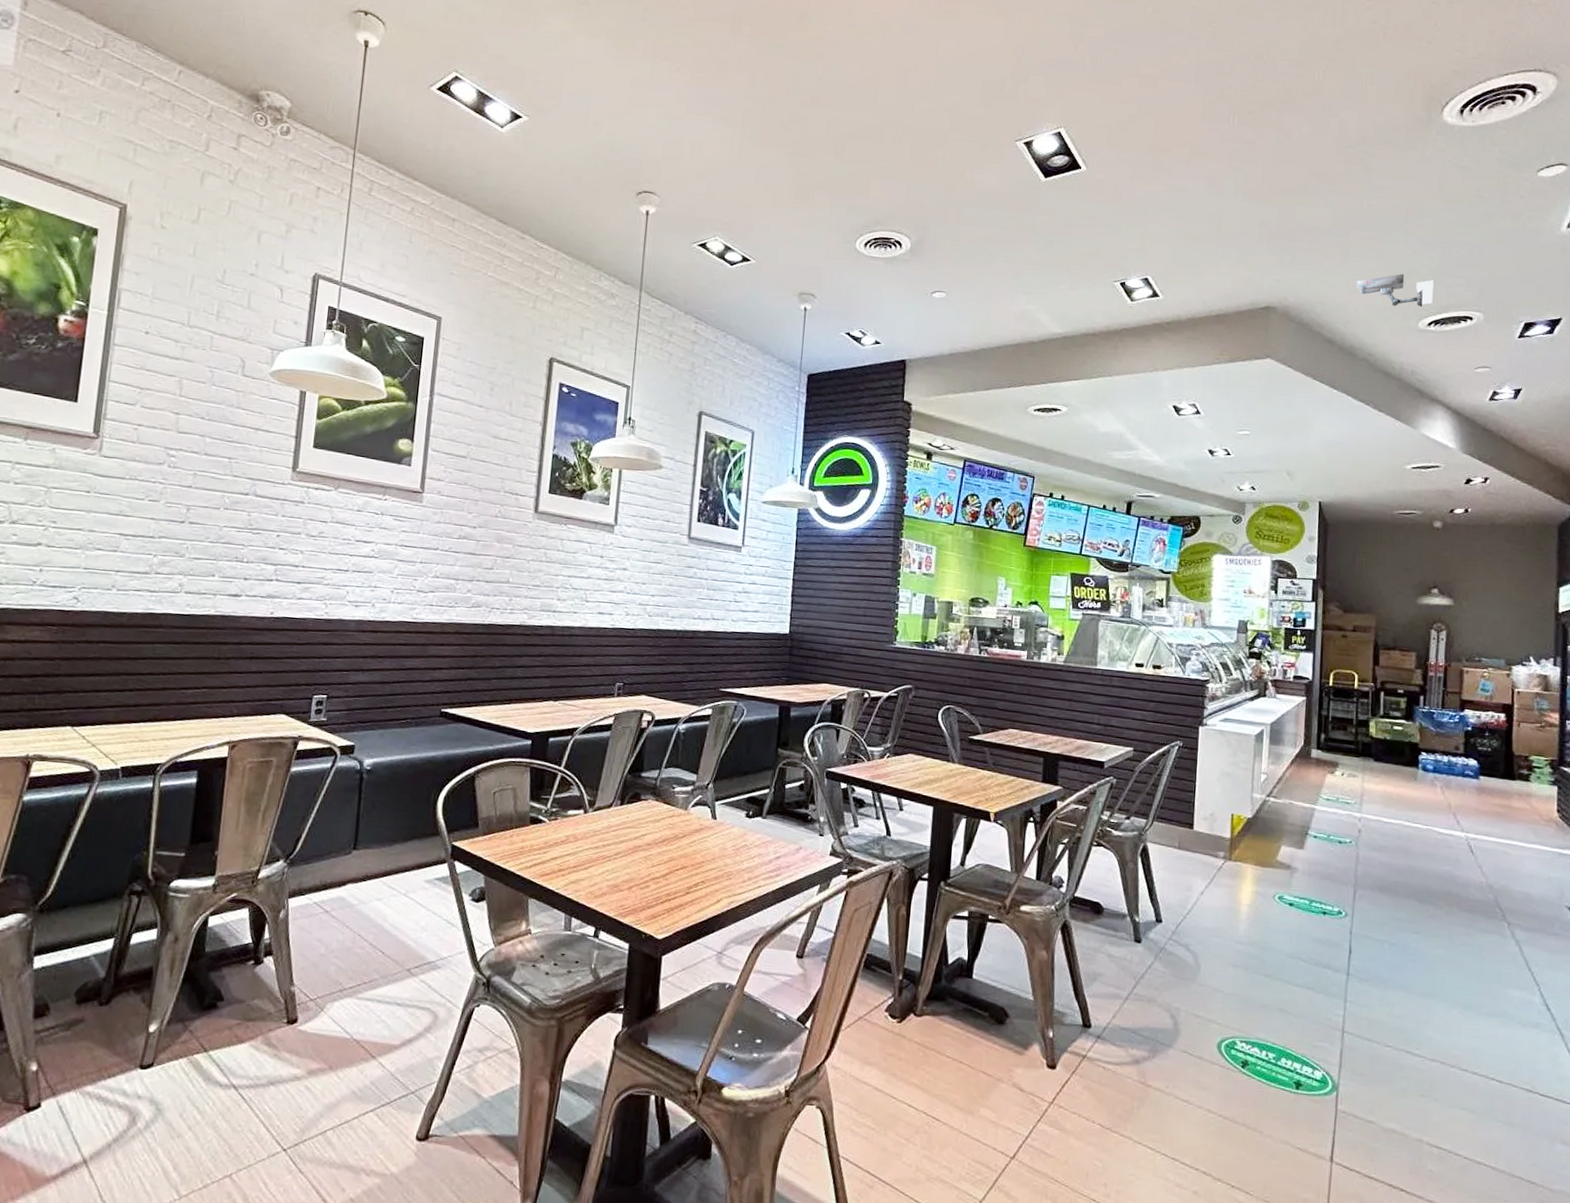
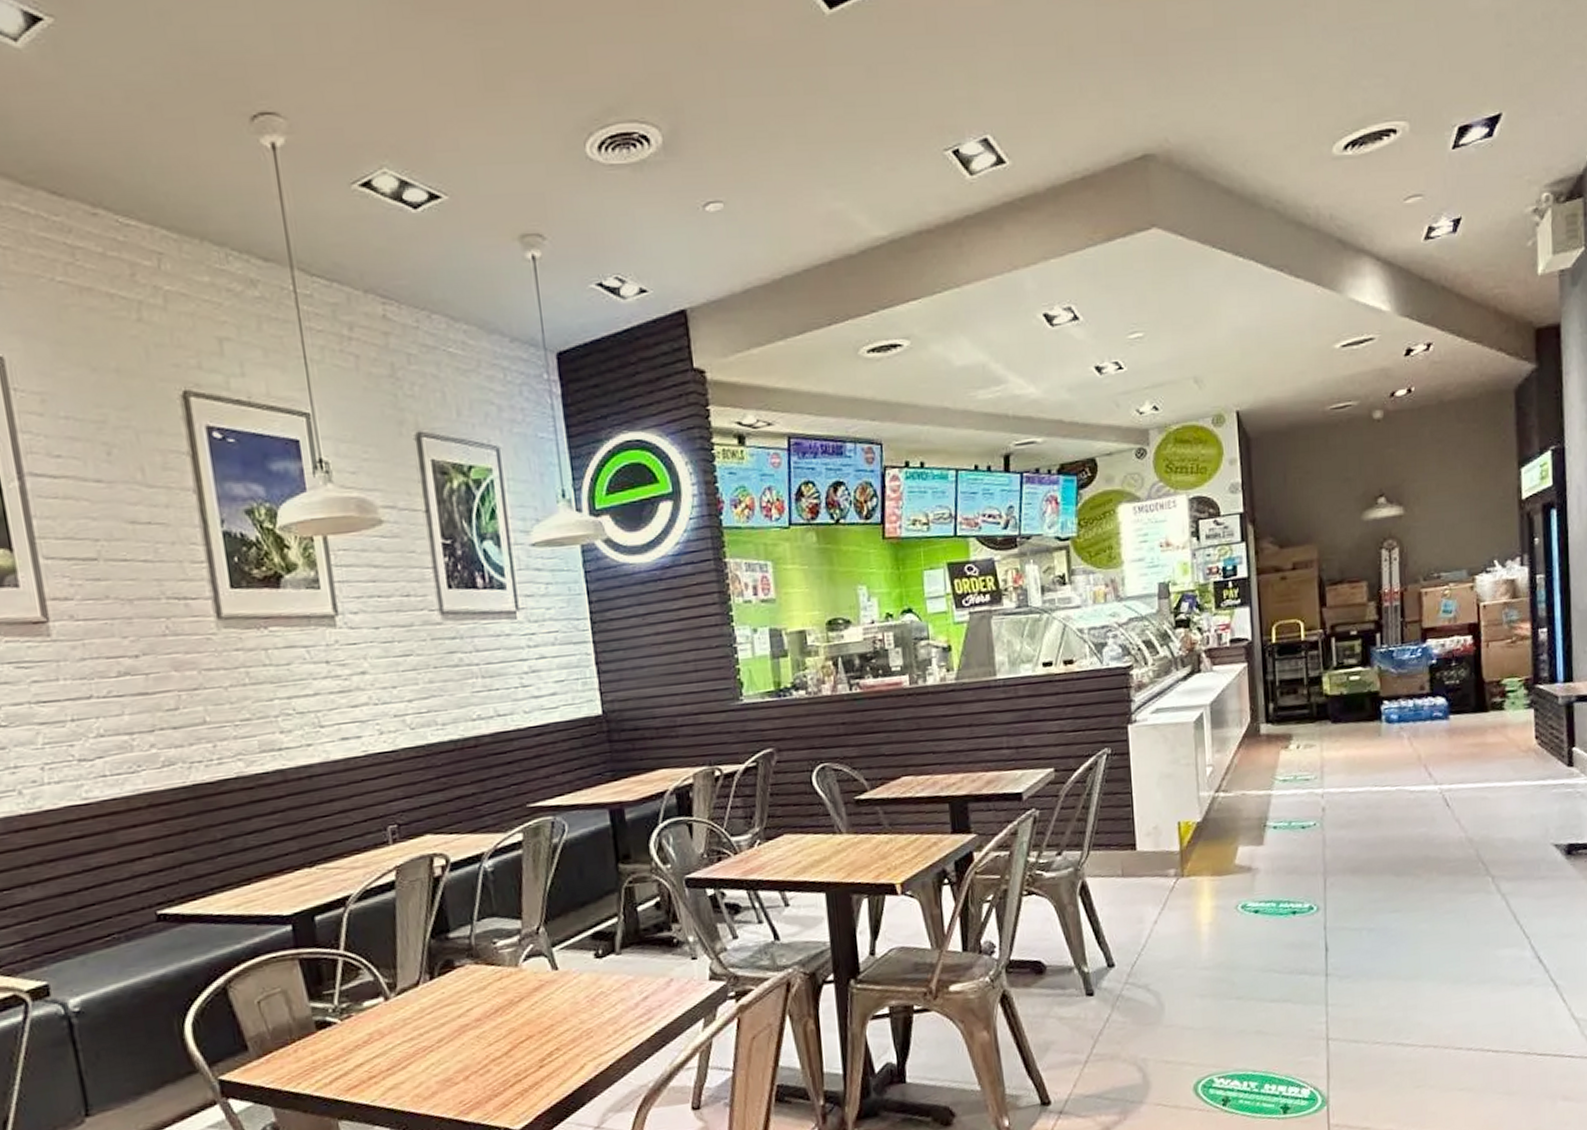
security camera: present [1356,273,1434,308] -> none [1251,81,1347,129]

